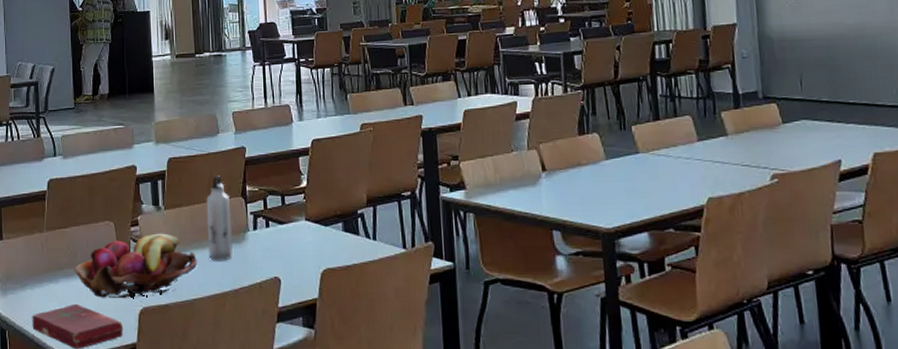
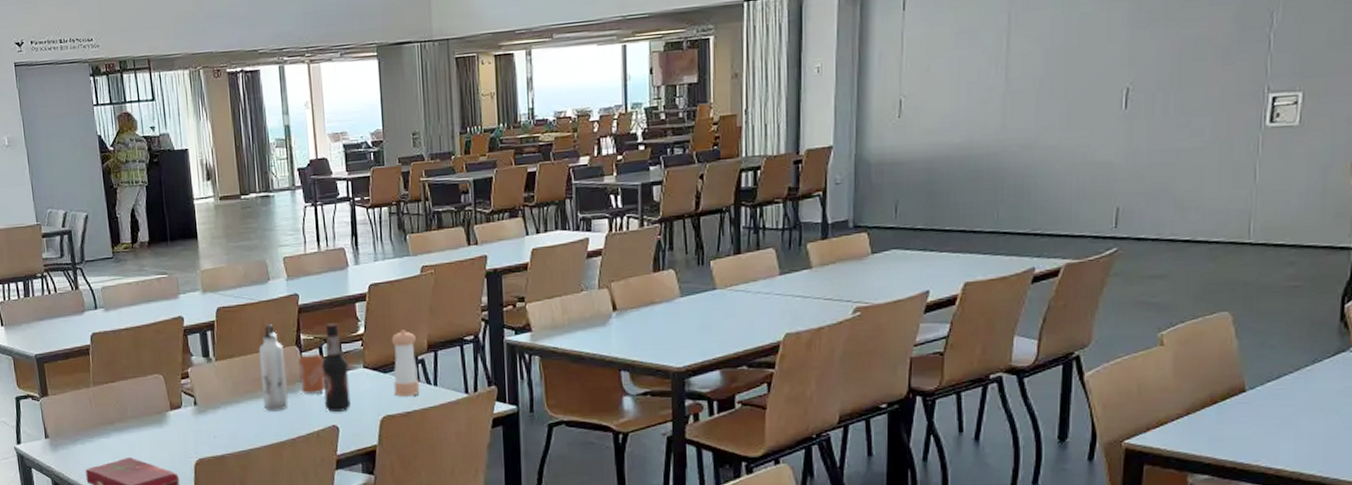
fruit basket: present [73,233,198,299] -> none [124,385,253,451]
can: none [242,203,269,245] -> present [297,352,326,394]
bottle: none [265,176,293,263] -> present [321,323,351,412]
pepper shaker: none [332,184,360,250] -> present [391,329,420,397]

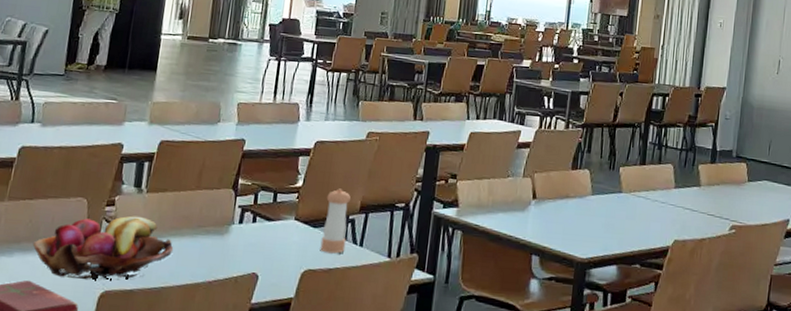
fruit basket: none [124,385,253,451] -> present [32,216,174,280]
water bottle: present [258,324,289,411] -> none [186,164,219,252]
can: present [297,352,326,394] -> none [227,196,256,239]
bottle: present [321,323,351,412] -> none [249,172,281,260]

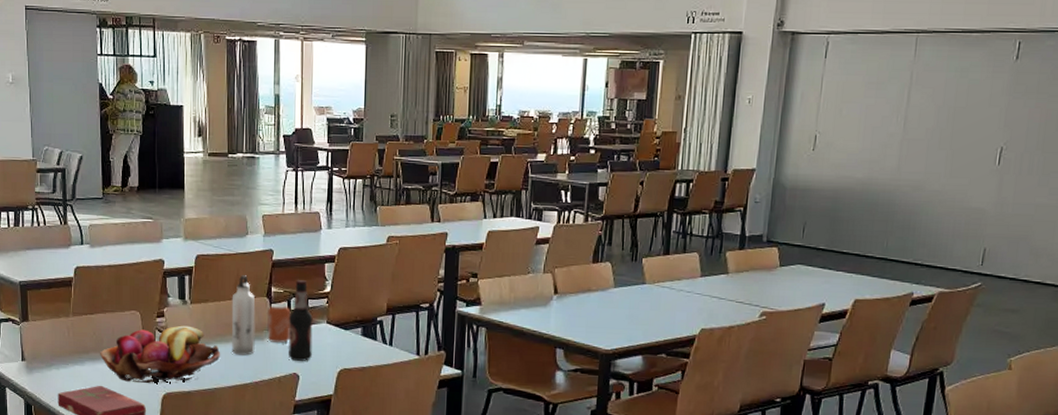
water bottle: none [186,164,219,252] -> present [231,275,256,356]
can: none [227,196,256,239] -> present [266,304,291,343]
bottle: none [249,172,281,260] -> present [288,280,313,361]
pepper shaker: present [320,188,351,254] -> none [353,292,377,353]

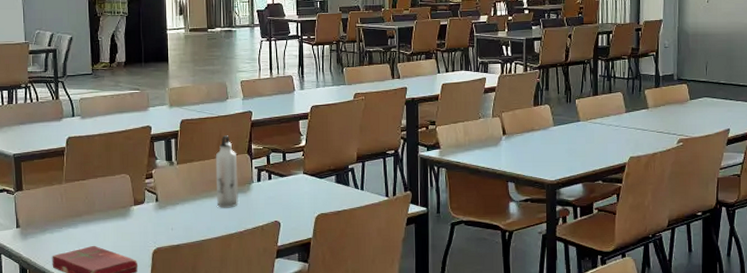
fruit basket: present [99,325,221,384] -> none [91,184,207,241]
can: present [266,304,291,343] -> none [248,159,271,194]
bottle: present [288,280,313,361] -> none [268,137,291,210]

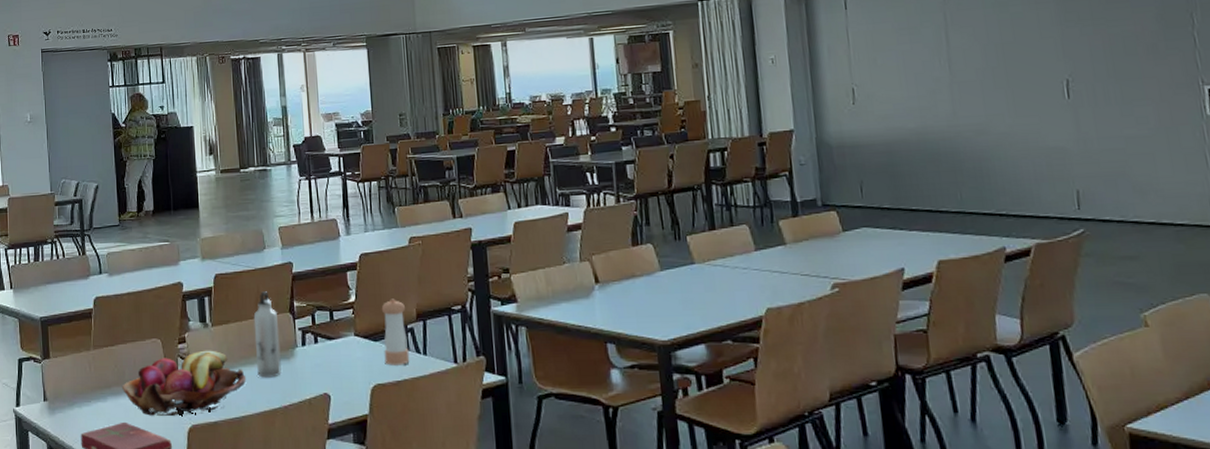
fruit basket: none [91,184,207,241] -> present [121,350,247,417]
pepper shaker: none [327,144,349,198] -> present [381,298,410,366]

